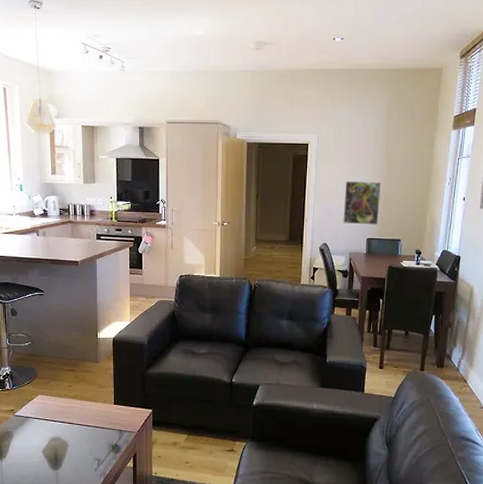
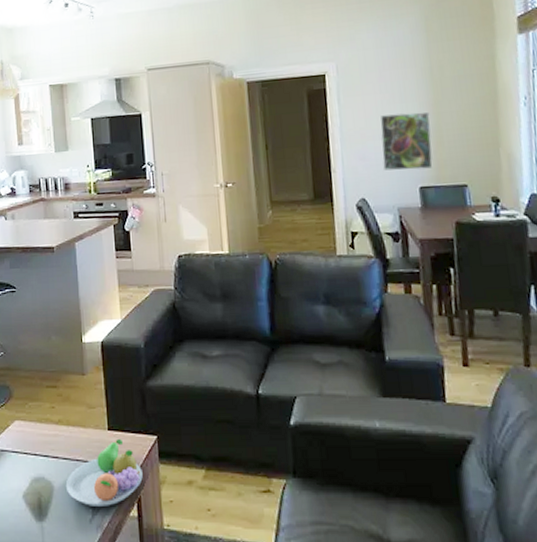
fruit bowl: none [77,410,139,459] -> present [65,438,143,506]

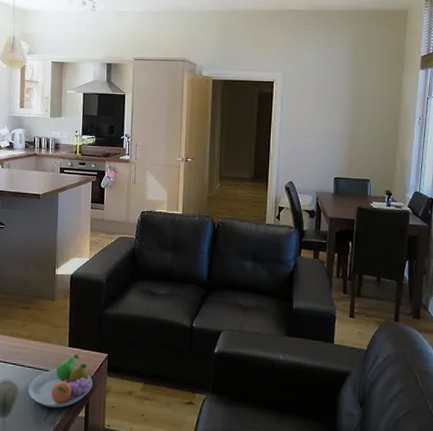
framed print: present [380,111,433,171] -> none [309,119,349,164]

